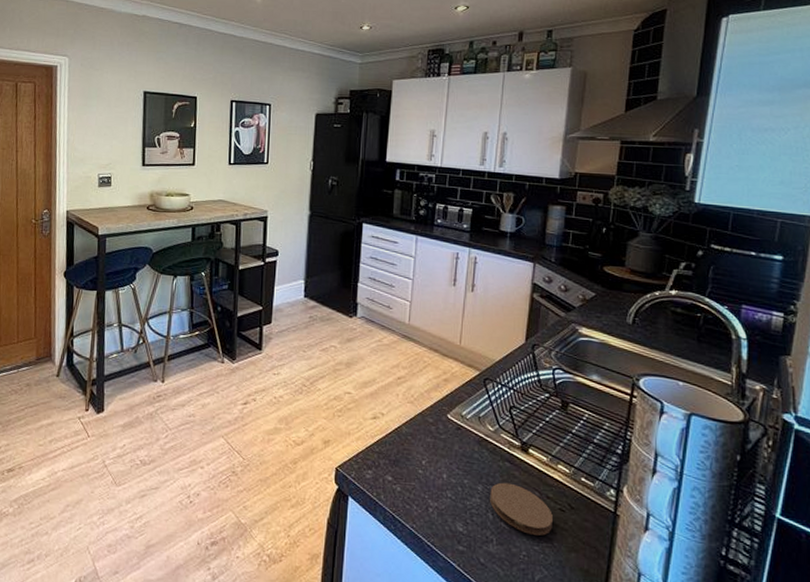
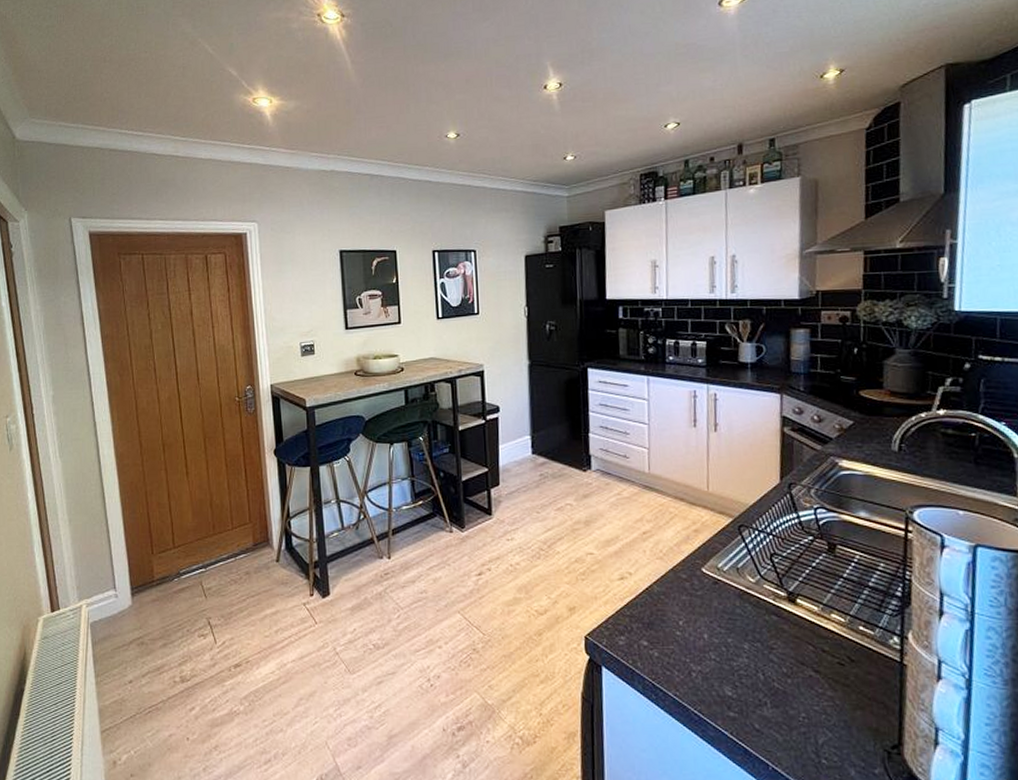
coaster: present [490,482,553,536] -> none [758,638,832,694]

